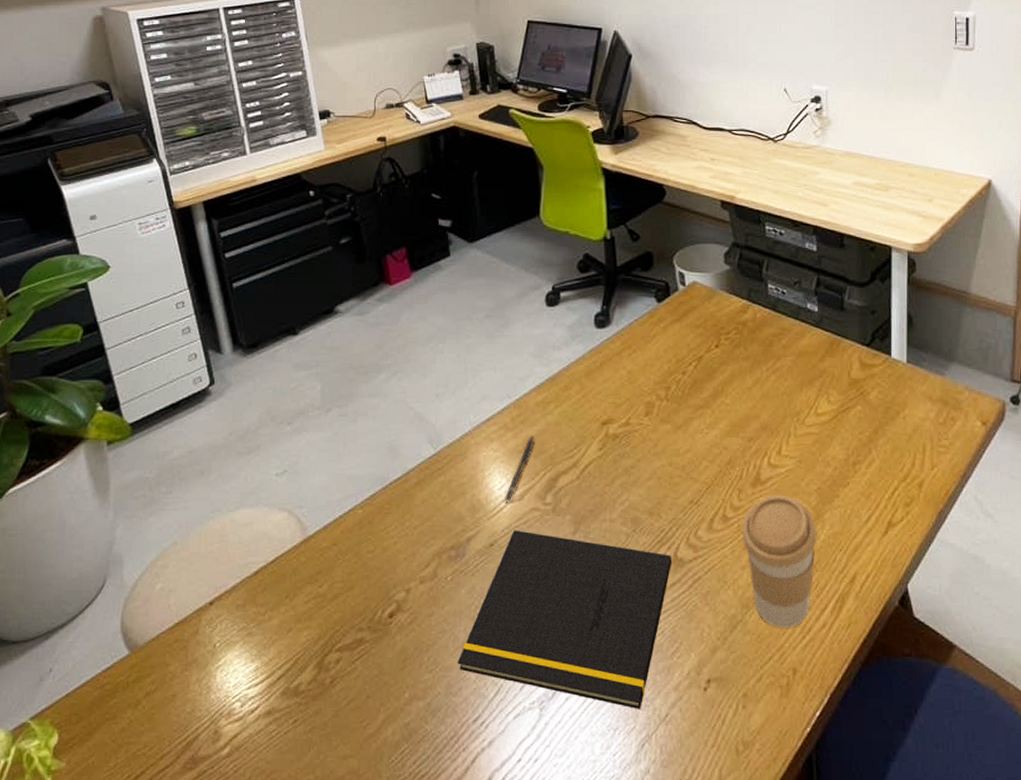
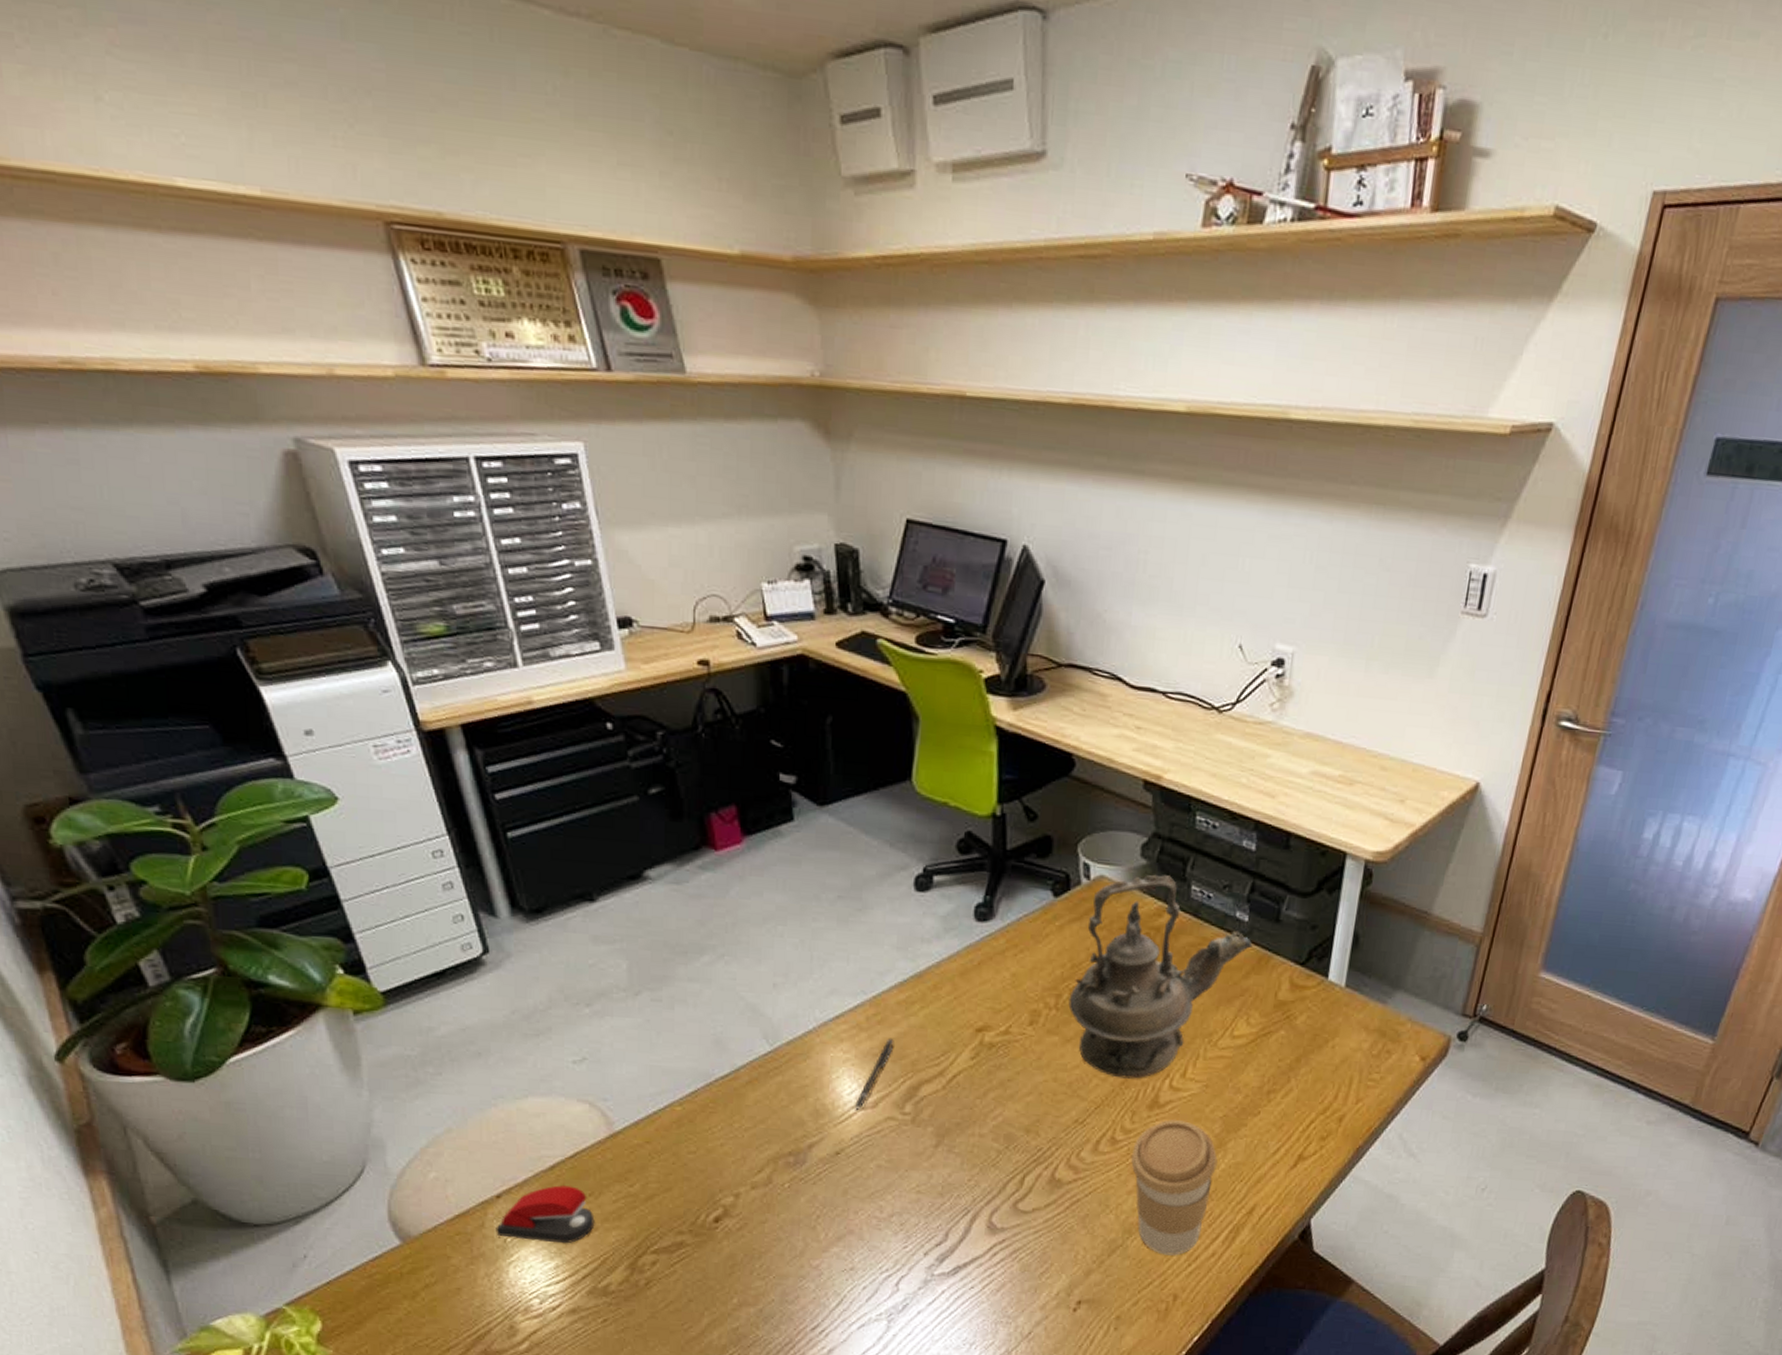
stapler: none [207,590,289,646] -> present [495,1185,595,1244]
notepad: present [457,530,673,709] -> none [794,1139,1049,1326]
teapot: none [676,277,824,459] -> present [1068,874,1253,1079]

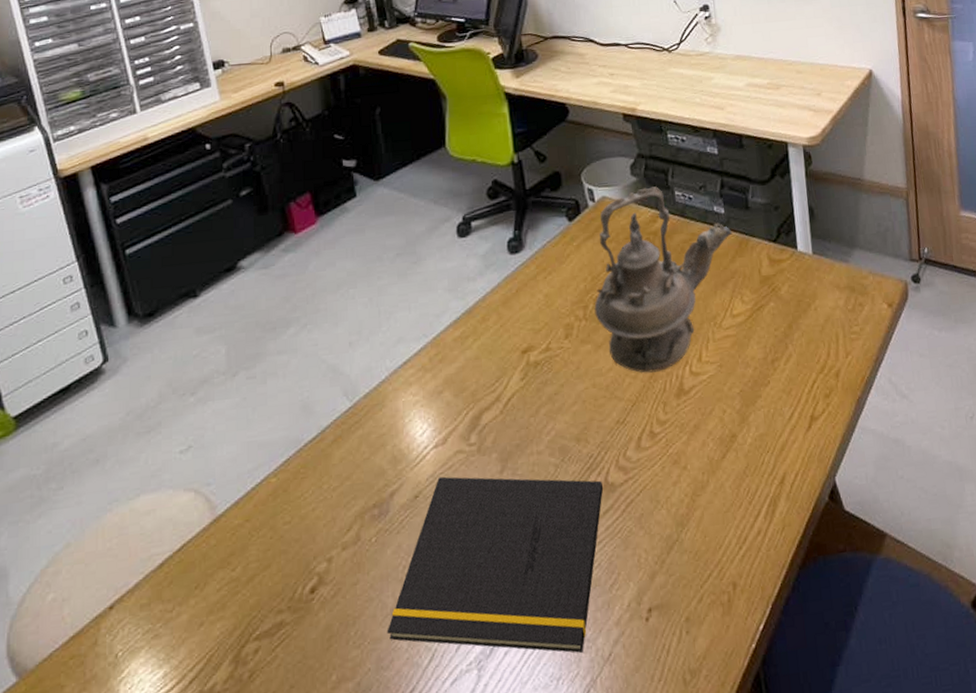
stapler: present [495,1185,595,1244] -> none [108,581,201,652]
notepad: none [794,1139,1049,1326] -> present [387,476,604,653]
pen: present [855,1037,894,1111] -> none [427,373,455,451]
coffee cup: present [1130,1120,1218,1256] -> none [669,403,745,542]

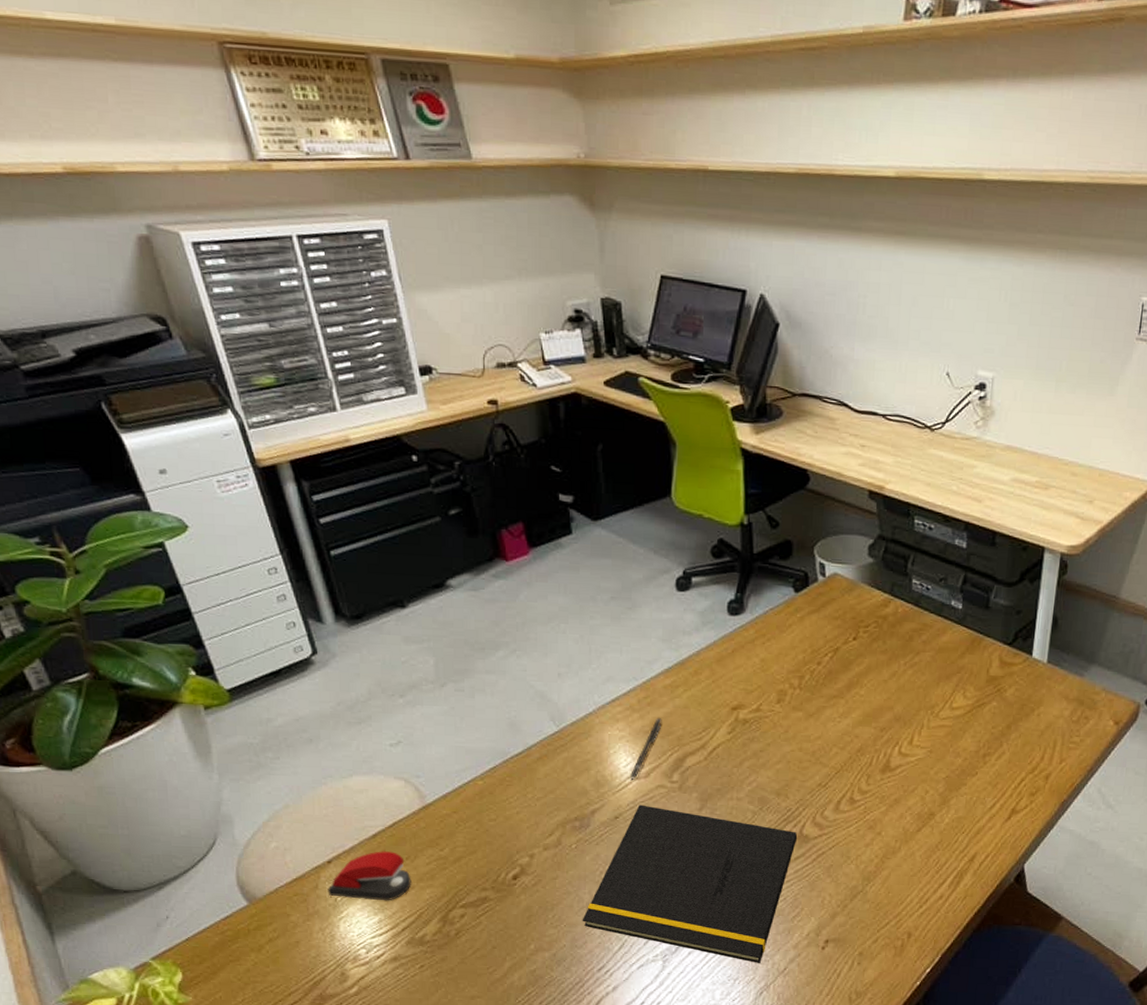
stapler: none [108,581,201,652] -> present [327,851,412,901]
pen: none [427,373,455,451] -> present [630,717,662,781]
teapot: present [594,186,732,373] -> none [810,571,967,747]

